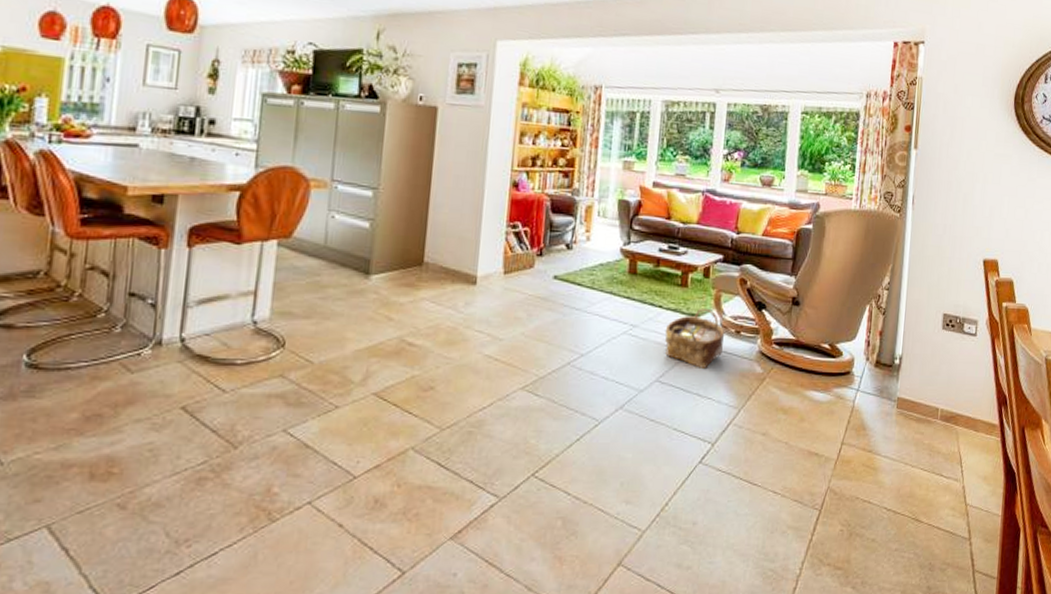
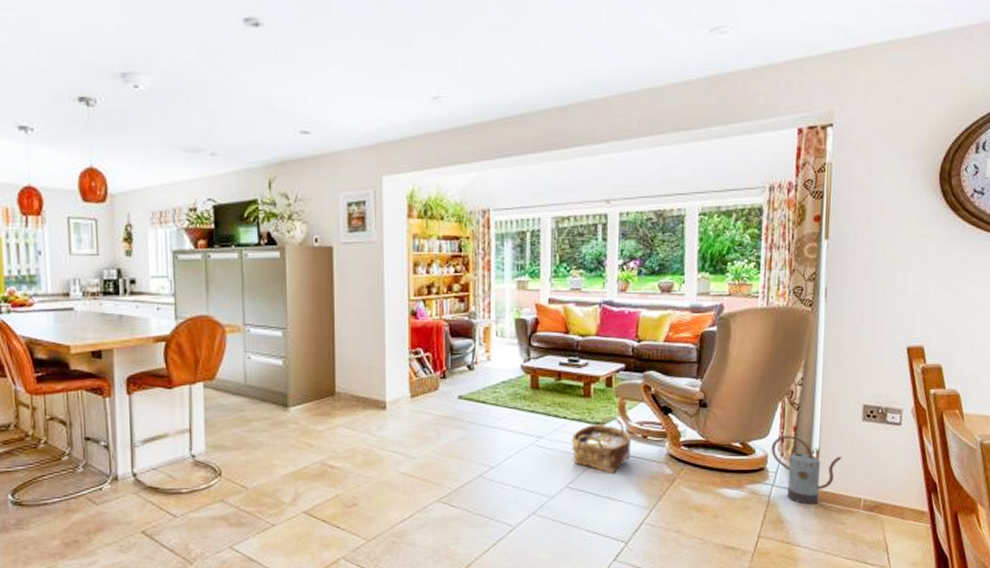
watering can: none [857,340,923,412] -> present [771,435,842,505]

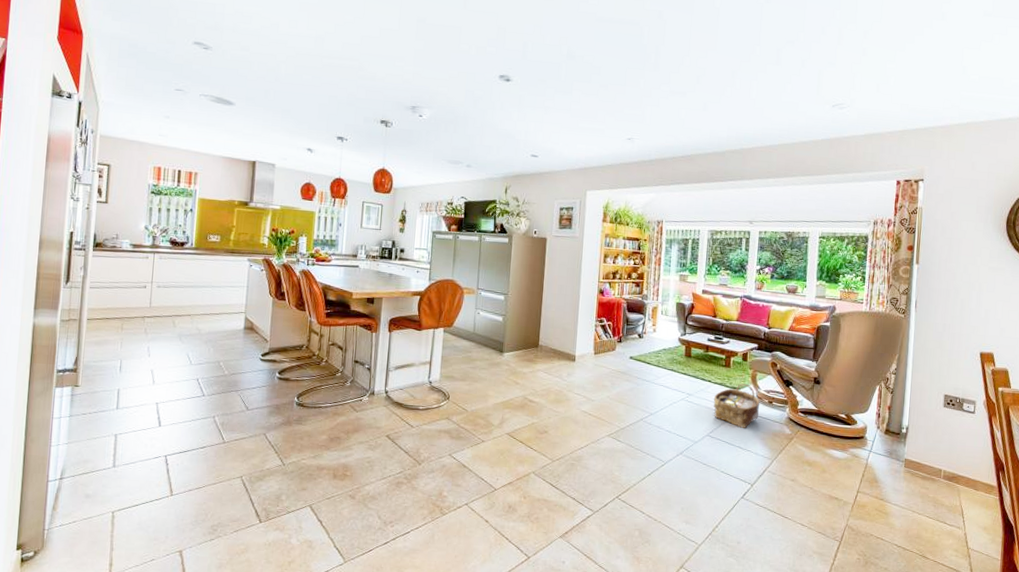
watering can: present [771,435,842,505] -> none [870,412,927,471]

